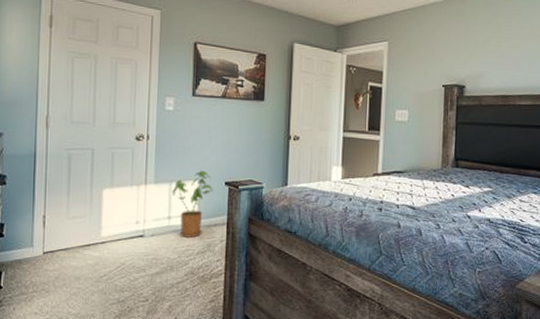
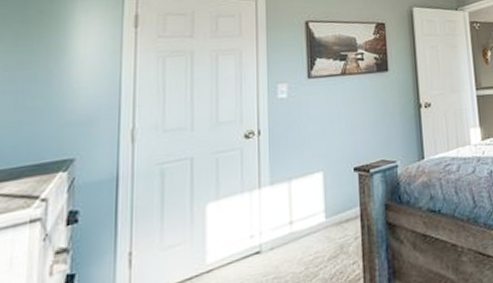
house plant: present [172,170,213,238] -> none [292,159,341,243]

